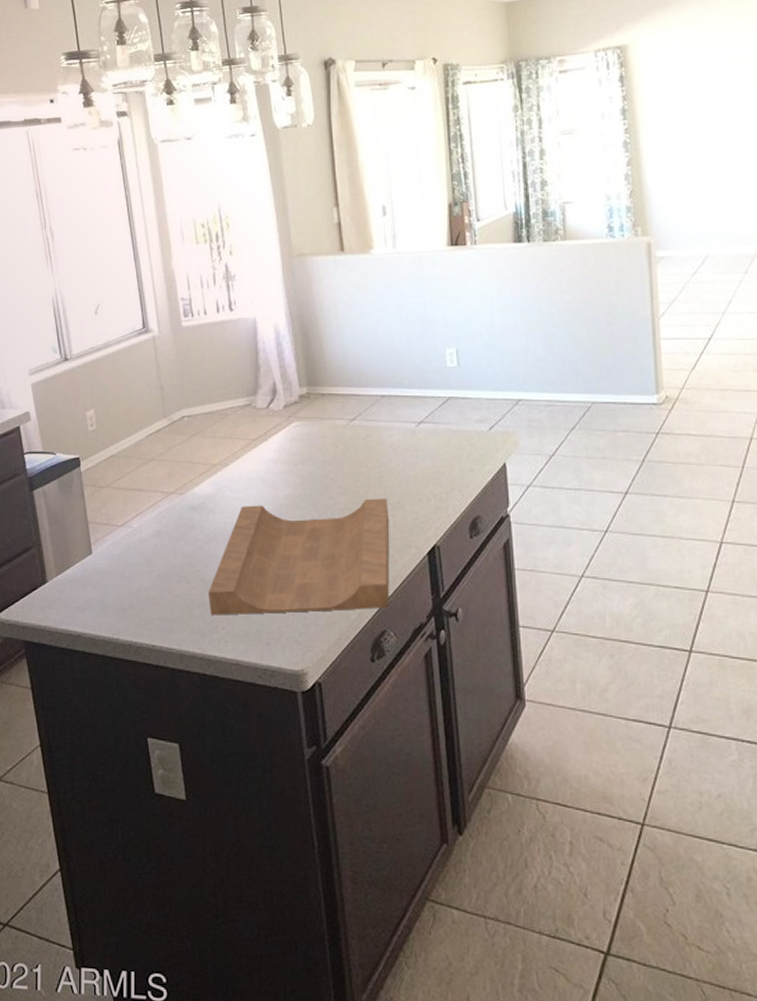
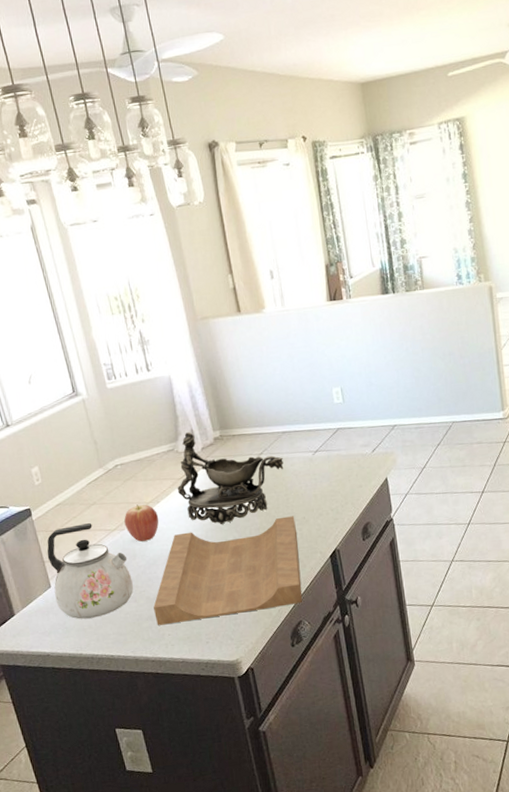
kettle: none [92,482,188,597] -> present [47,523,134,619]
fruit: none [185,465,226,510] -> present [124,504,159,542]
decorative bowl: none [250,384,380,499] -> present [177,431,284,524]

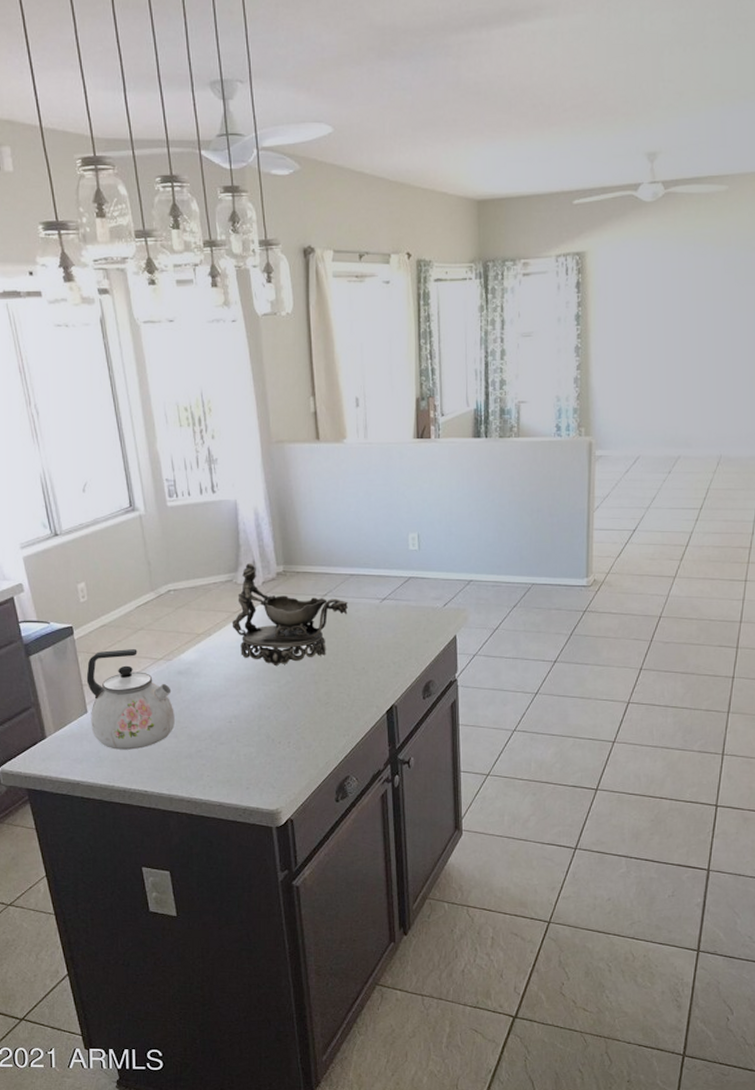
fruit: present [124,504,159,542] -> none [172,635,209,675]
cutting board: present [153,516,303,626] -> none [195,665,355,765]

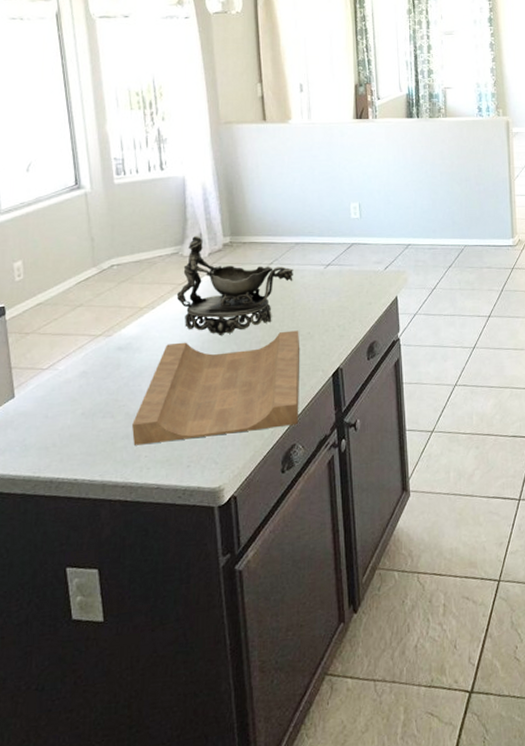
kettle: present [86,649,176,750] -> none [16,327,113,436]
cutting board: none [195,665,355,765] -> present [132,330,300,445]

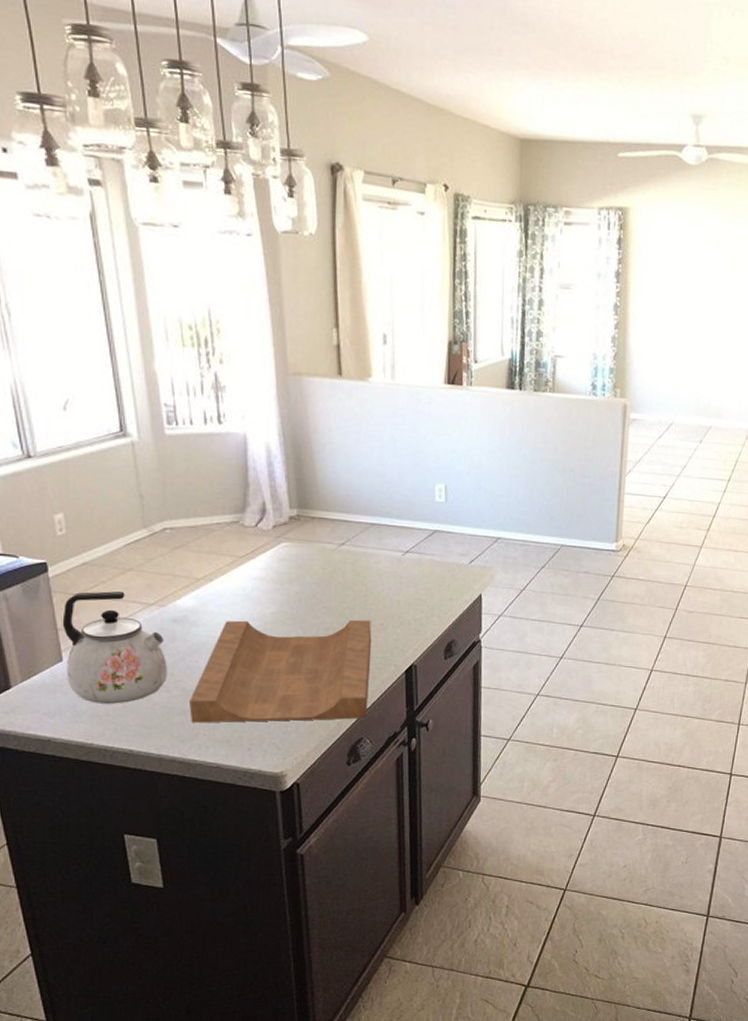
kettle: none [16,327,113,436] -> present [62,591,168,704]
decorative bowl: present [176,235,293,335] -> none [236,503,367,617]

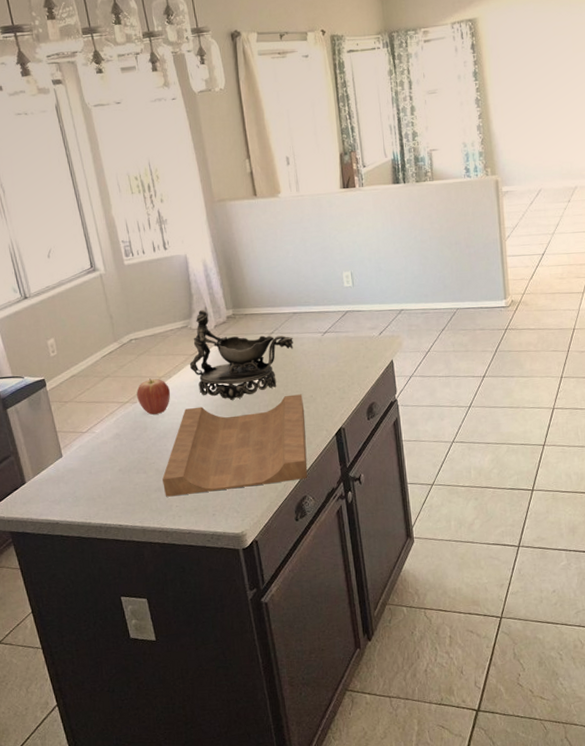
kettle: present [62,591,168,704] -> none [59,395,144,489]
fruit: none [166,579,210,623] -> present [136,378,171,415]
decorative bowl: none [236,503,367,617] -> present [189,309,294,400]

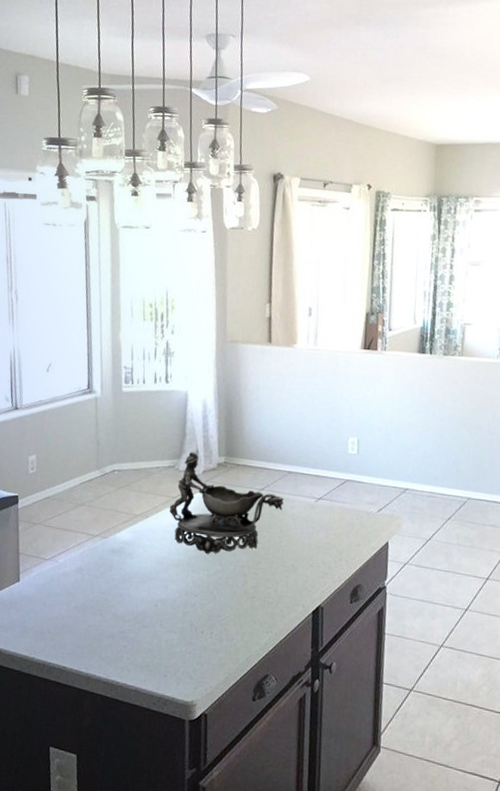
fruit: present [136,378,171,415] -> none [108,515,145,555]
cutting board: present [162,394,308,497] -> none [117,554,284,656]

